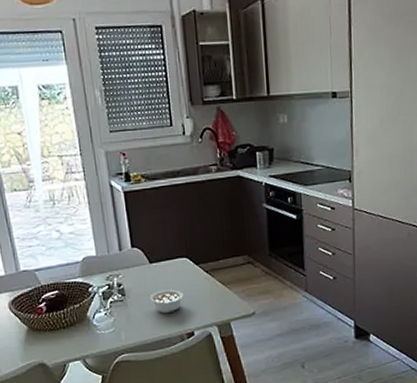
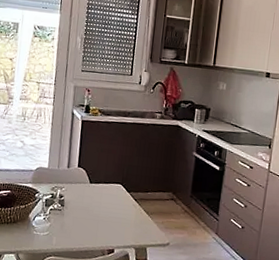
legume: present [149,289,184,313] -> none [83,208,112,229]

